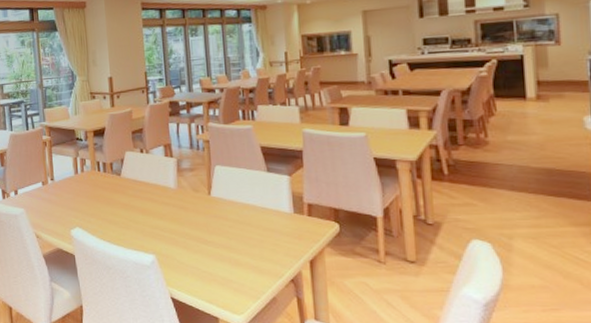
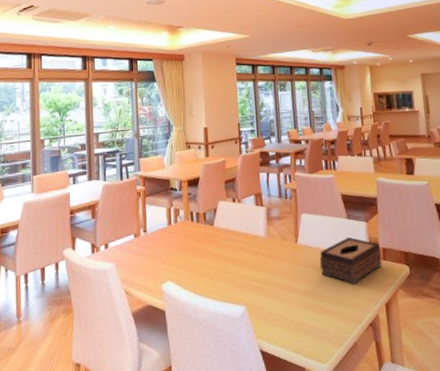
tissue box: none [235,191,307,239] -> present [320,237,382,284]

